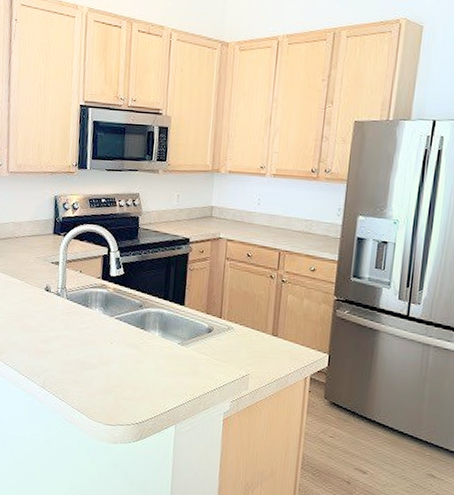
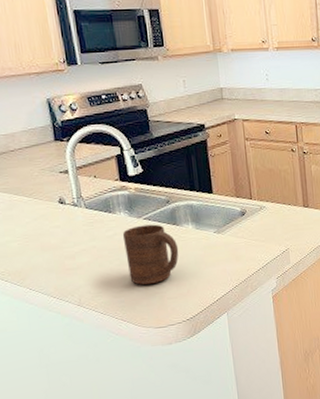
cup: none [92,323,142,382] -> present [122,224,179,285]

